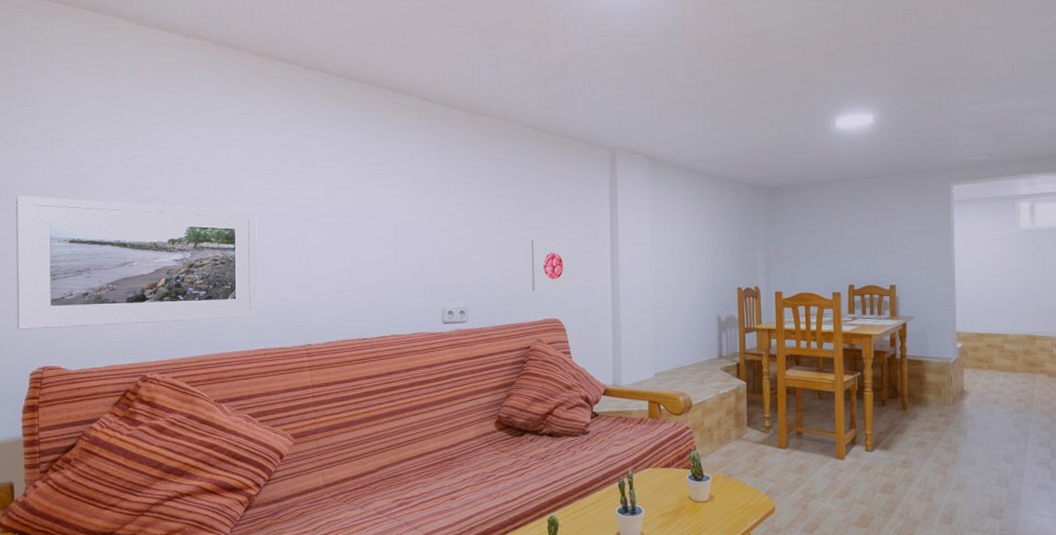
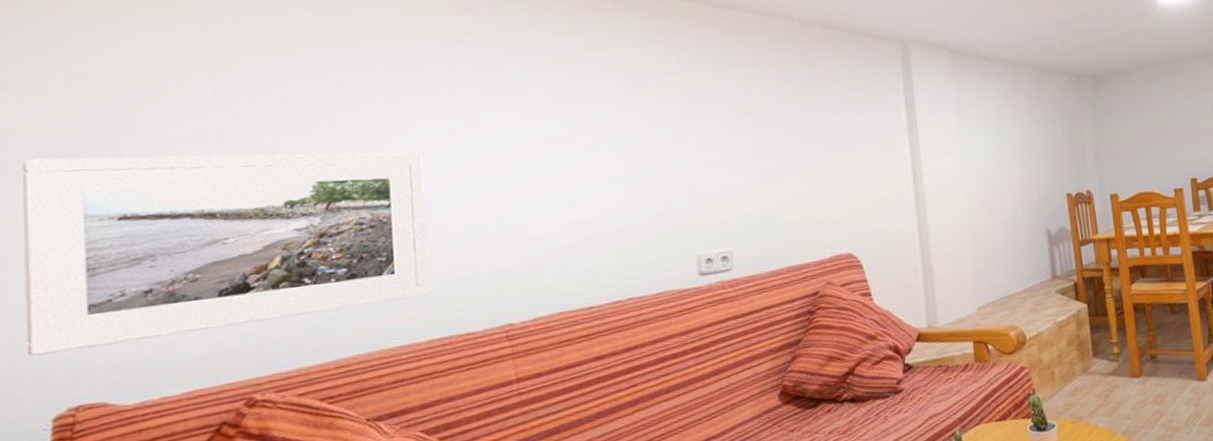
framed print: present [531,239,573,292] -> none [810,156,868,223]

